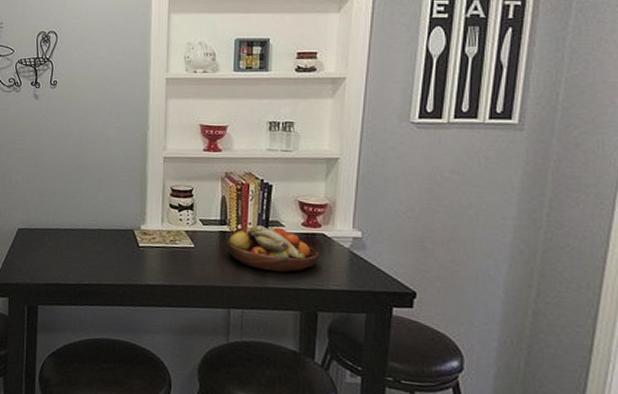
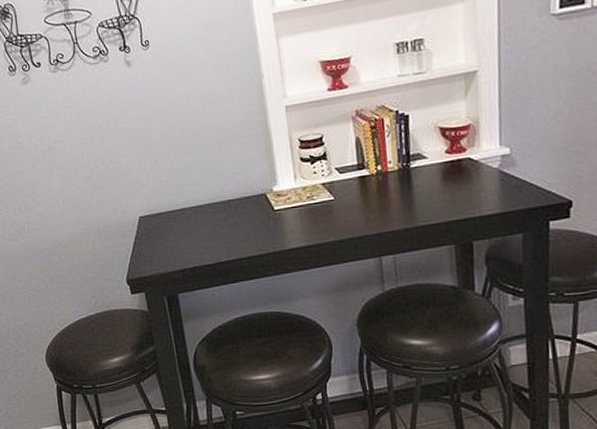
fruit bowl: present [226,225,319,273] -> none [367,159,468,209]

